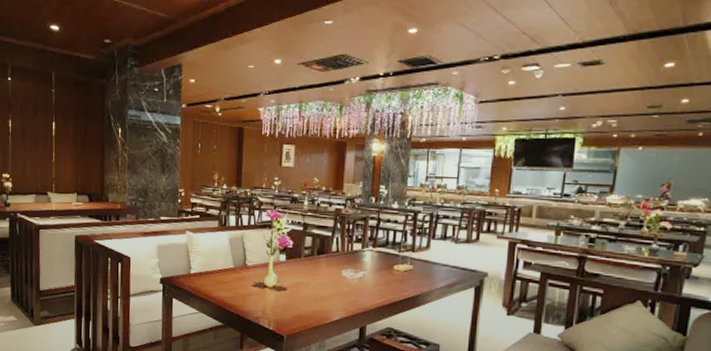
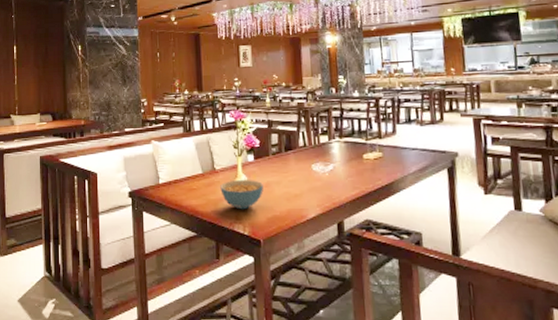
cereal bowl: none [250,277,292,306] -> present [220,179,263,210]

